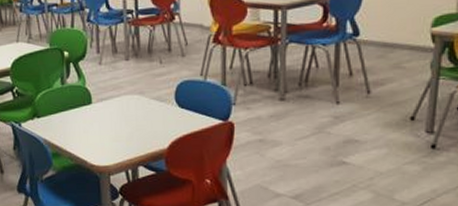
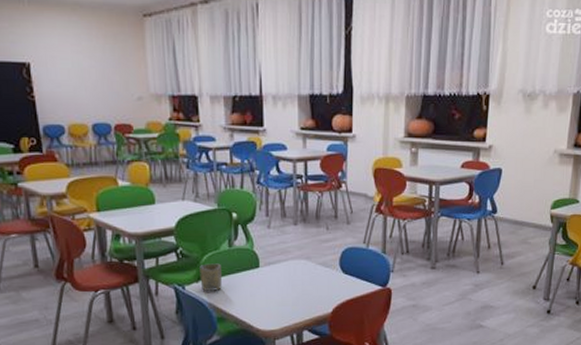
cup: none [34,101,56,128] -> present [200,263,222,291]

